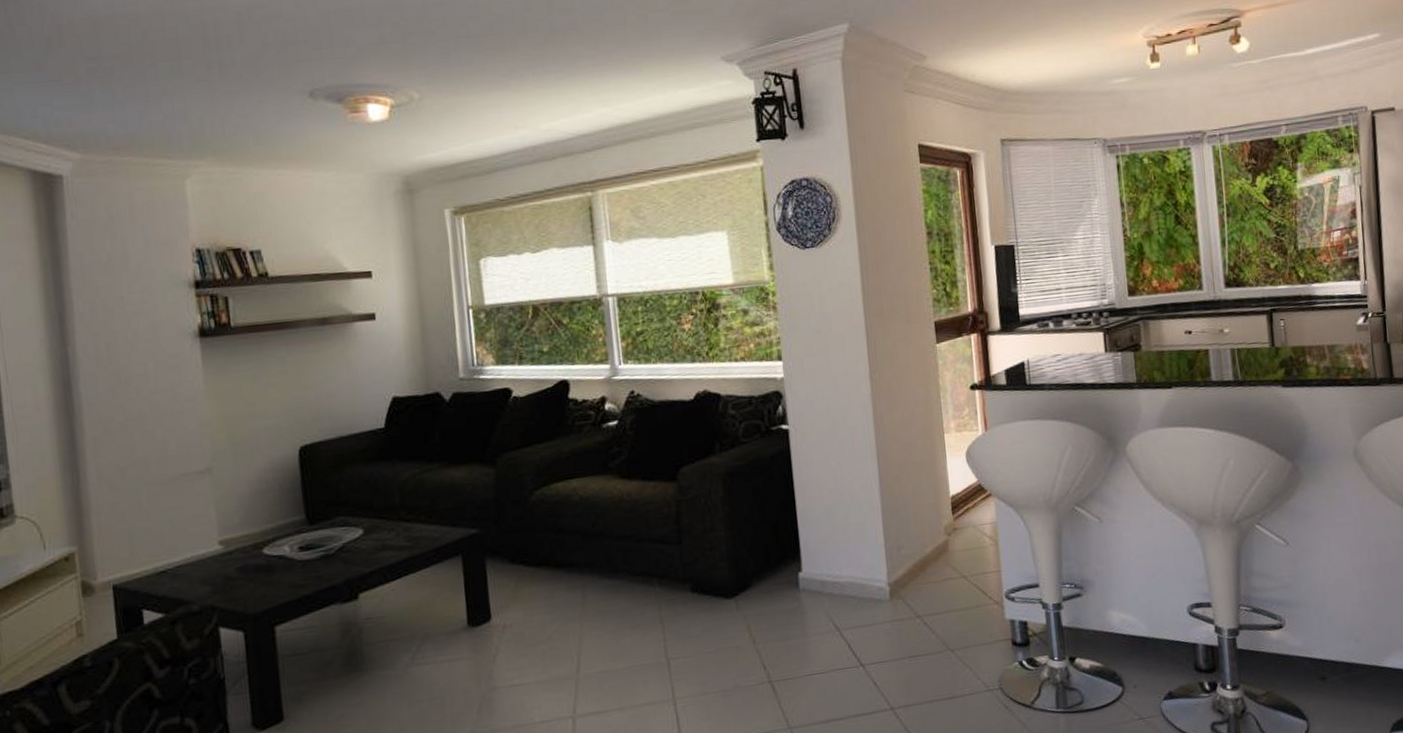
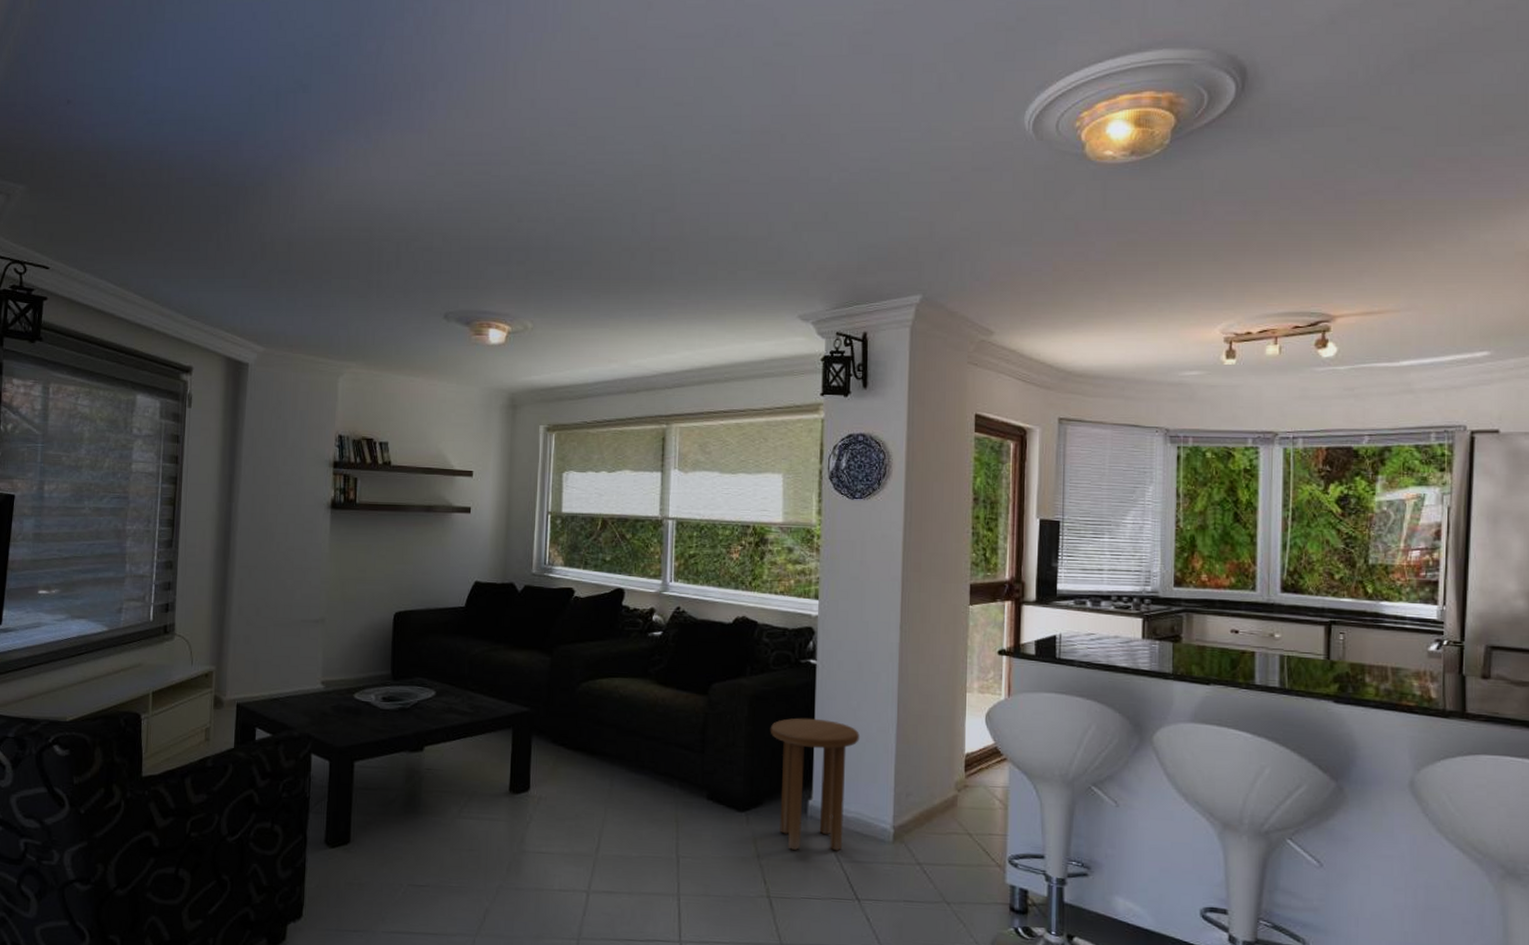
side table: none [748,485,843,629] -> present [770,718,860,851]

